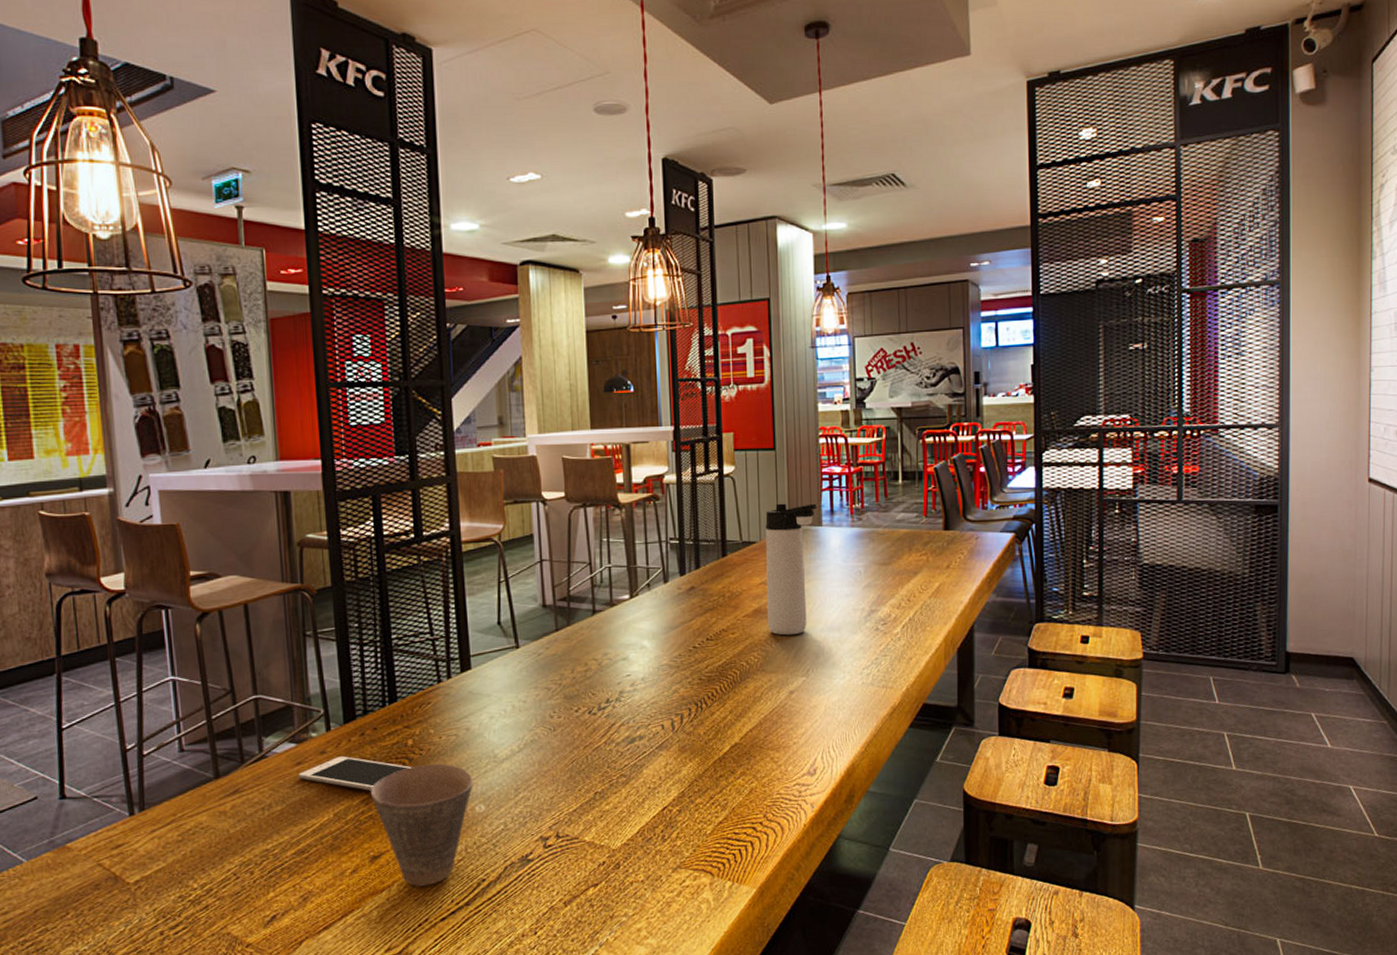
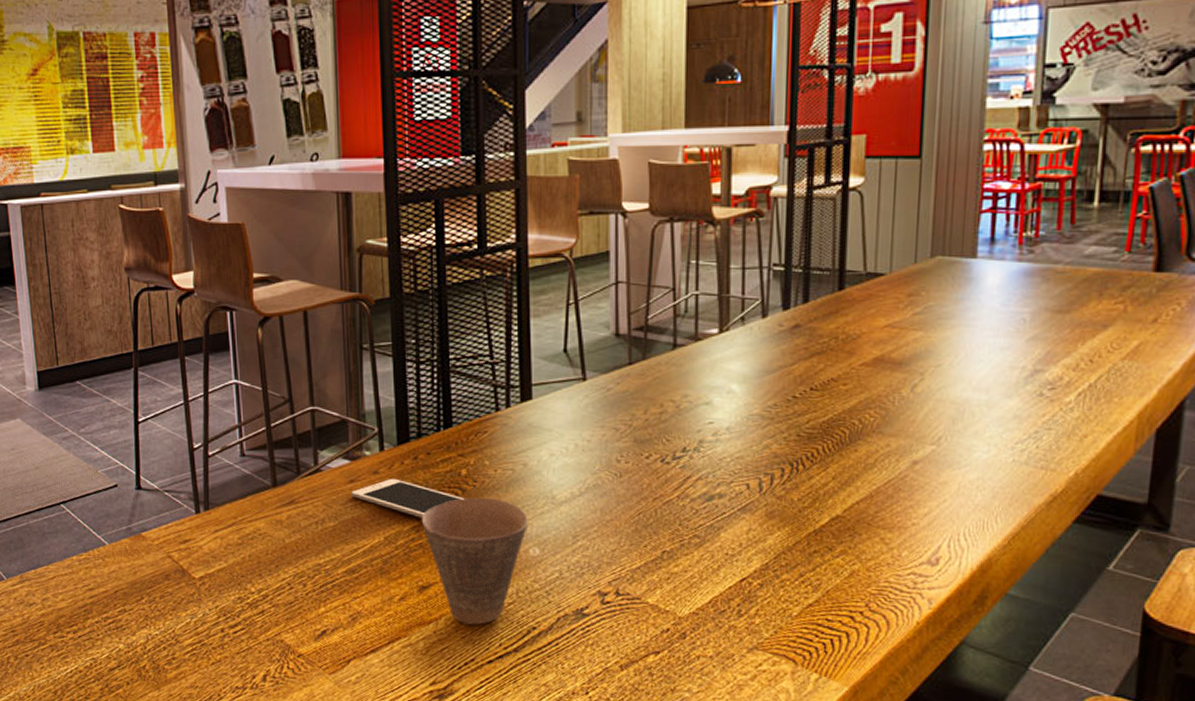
thermos bottle: present [765,503,817,636] -> none [890,227,972,393]

